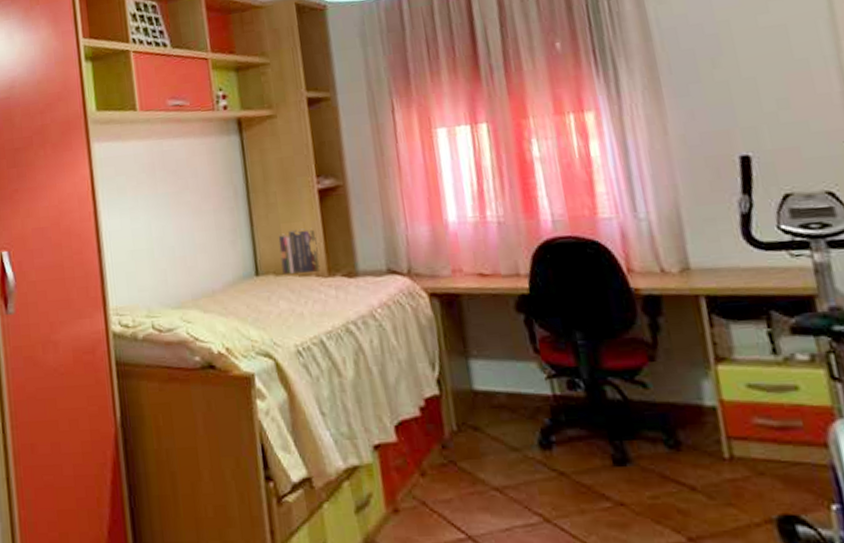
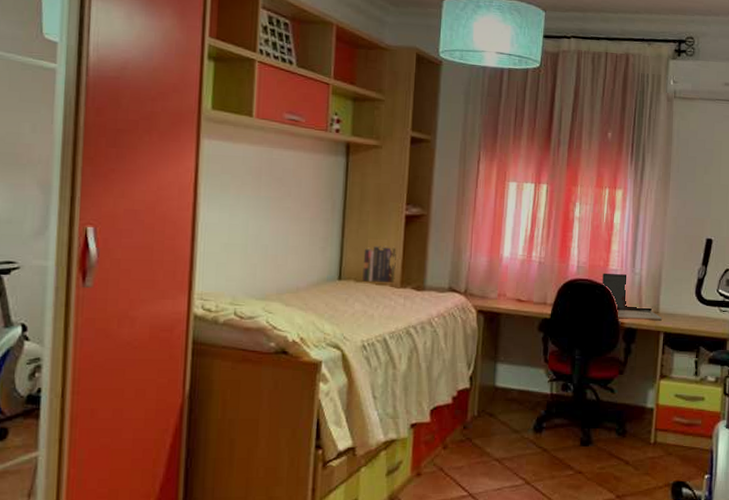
laptop: none [591,222,699,285] -> present [602,273,663,320]

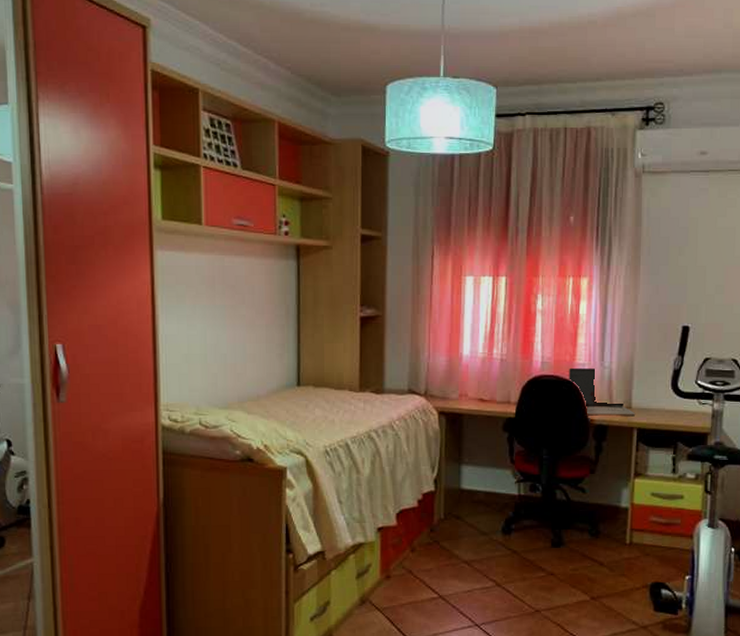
books: present [362,245,397,284] -> none [321,349,353,388]

